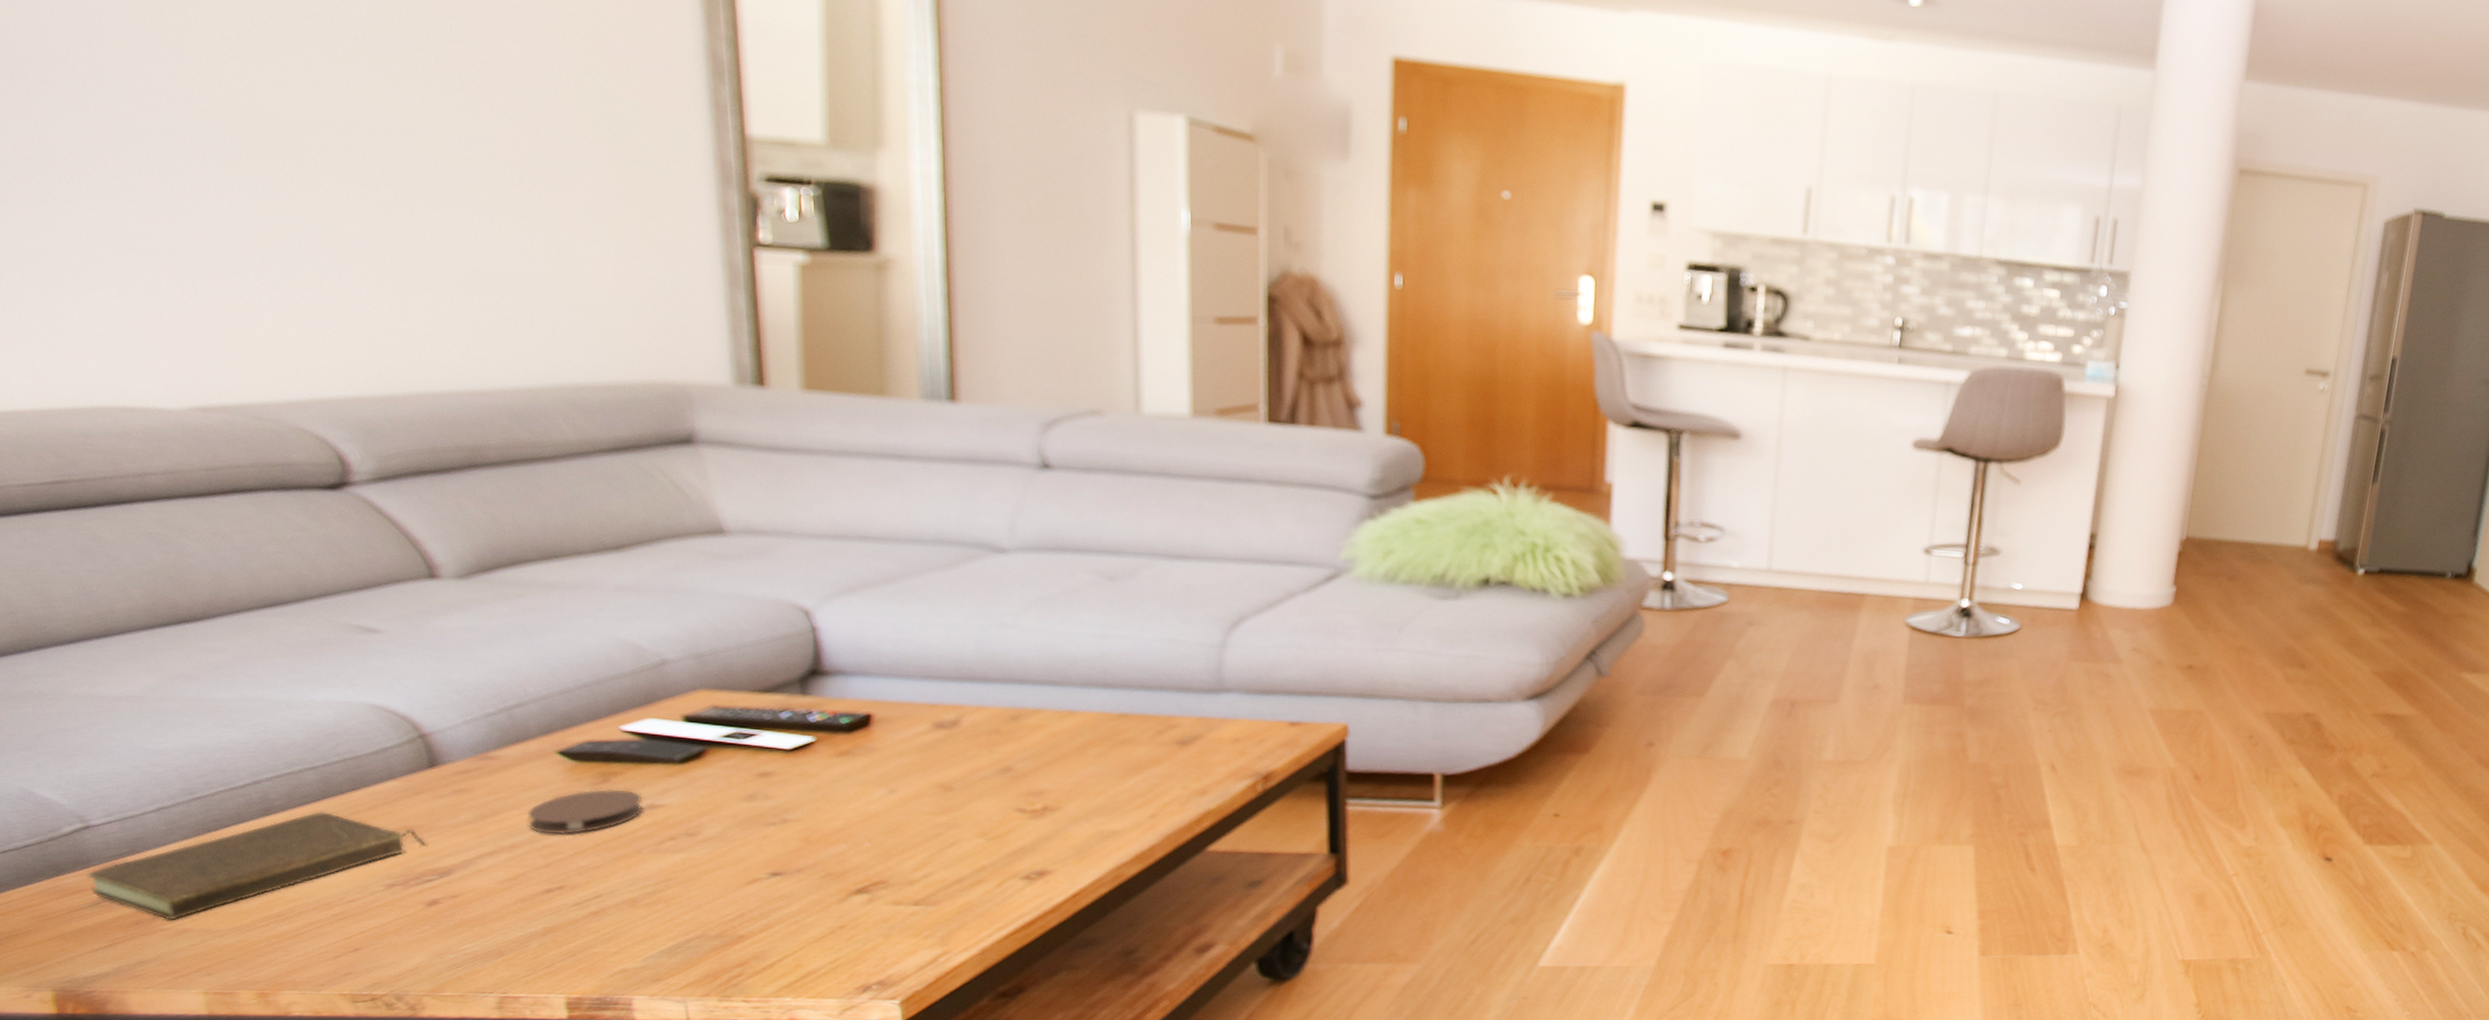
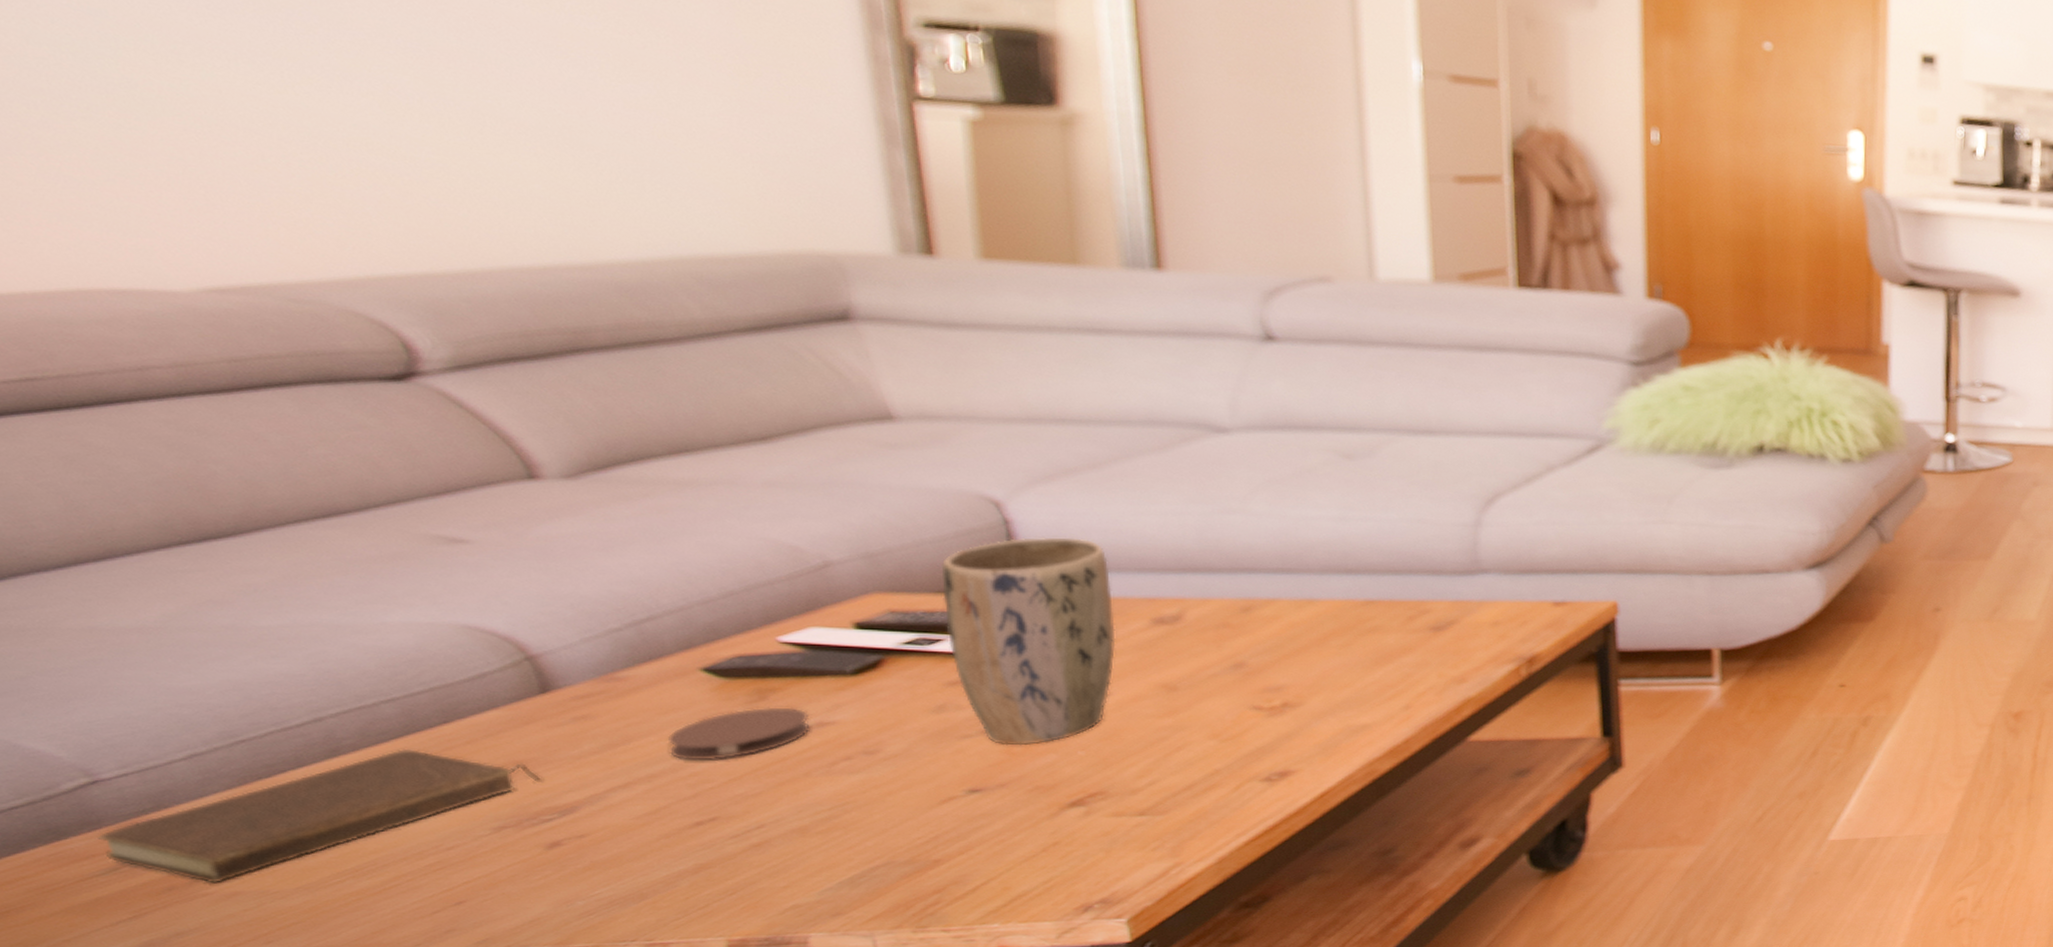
plant pot: none [757,644,902,835] -> present [942,537,1116,746]

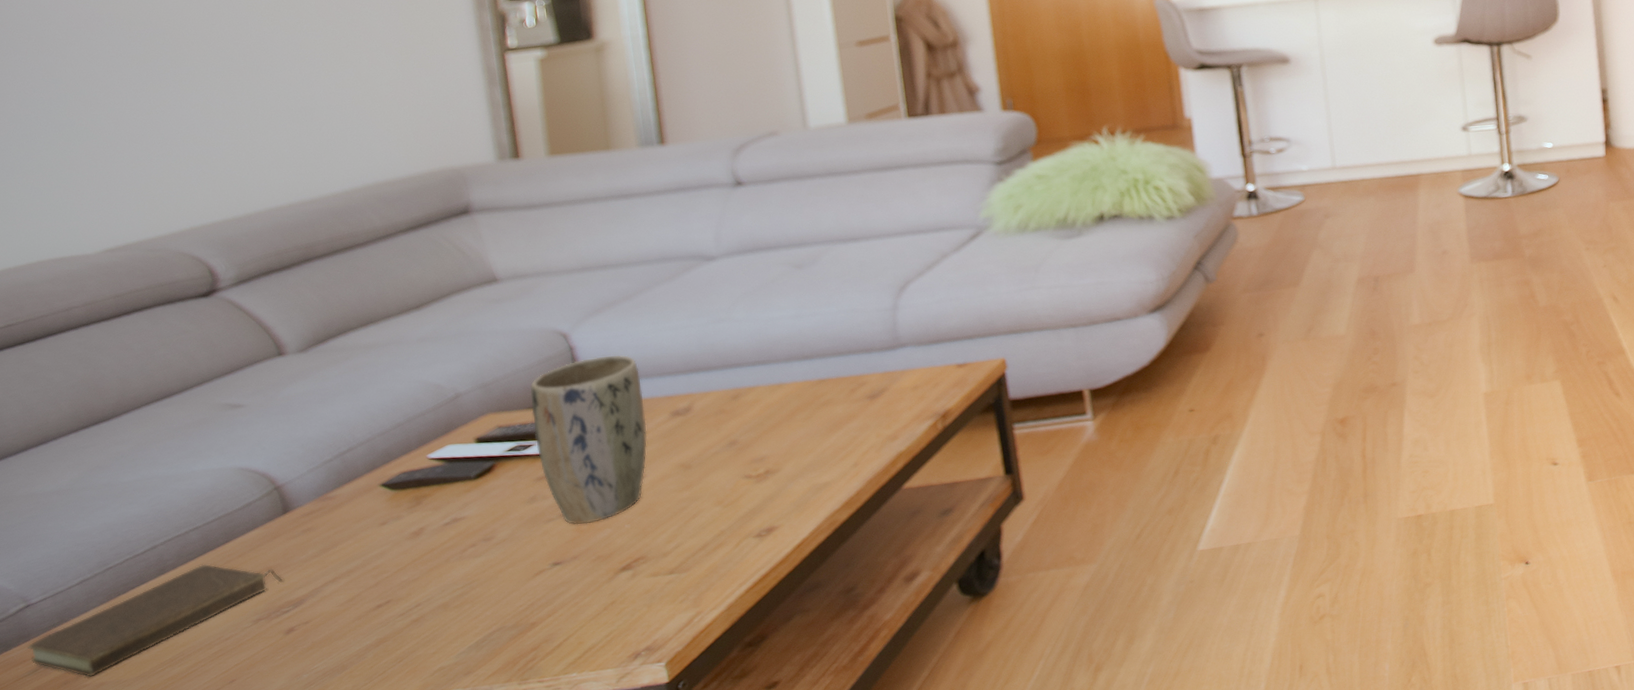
coaster: present [667,707,811,761] -> none [359,508,449,557]

